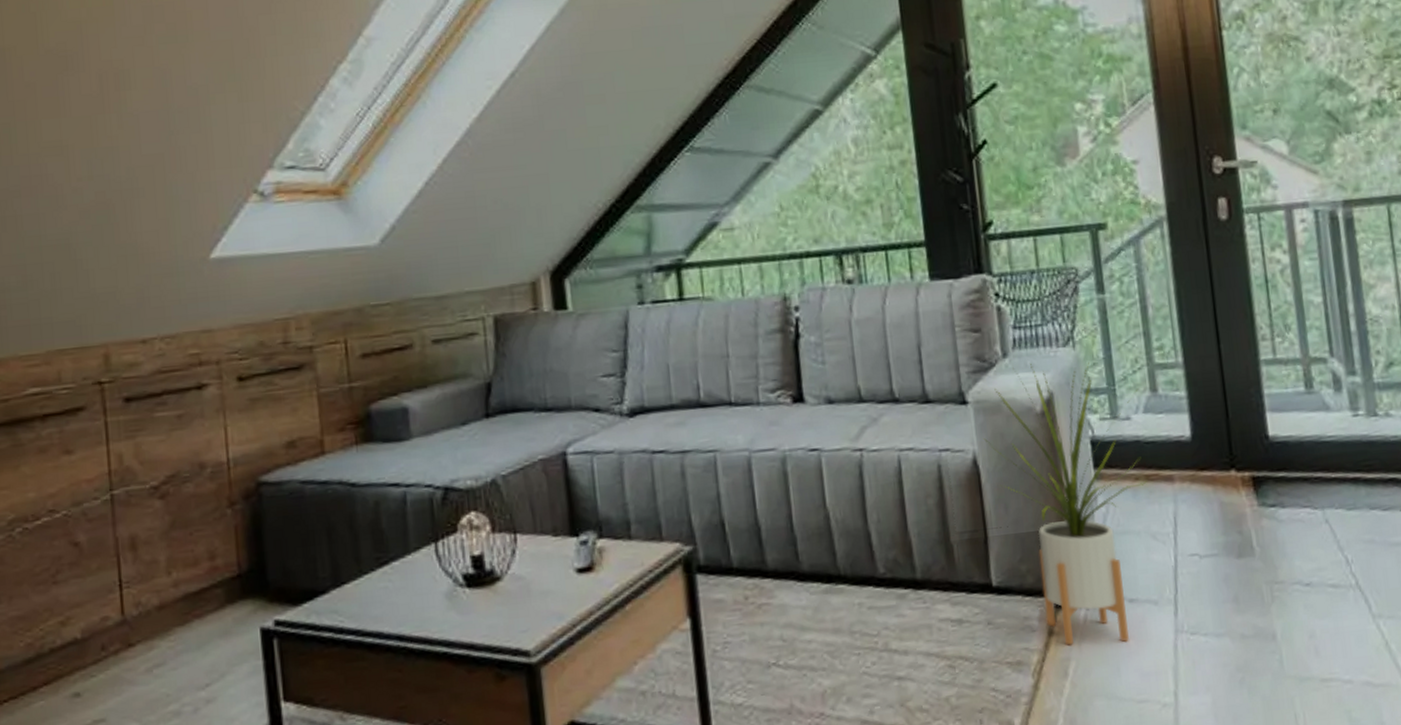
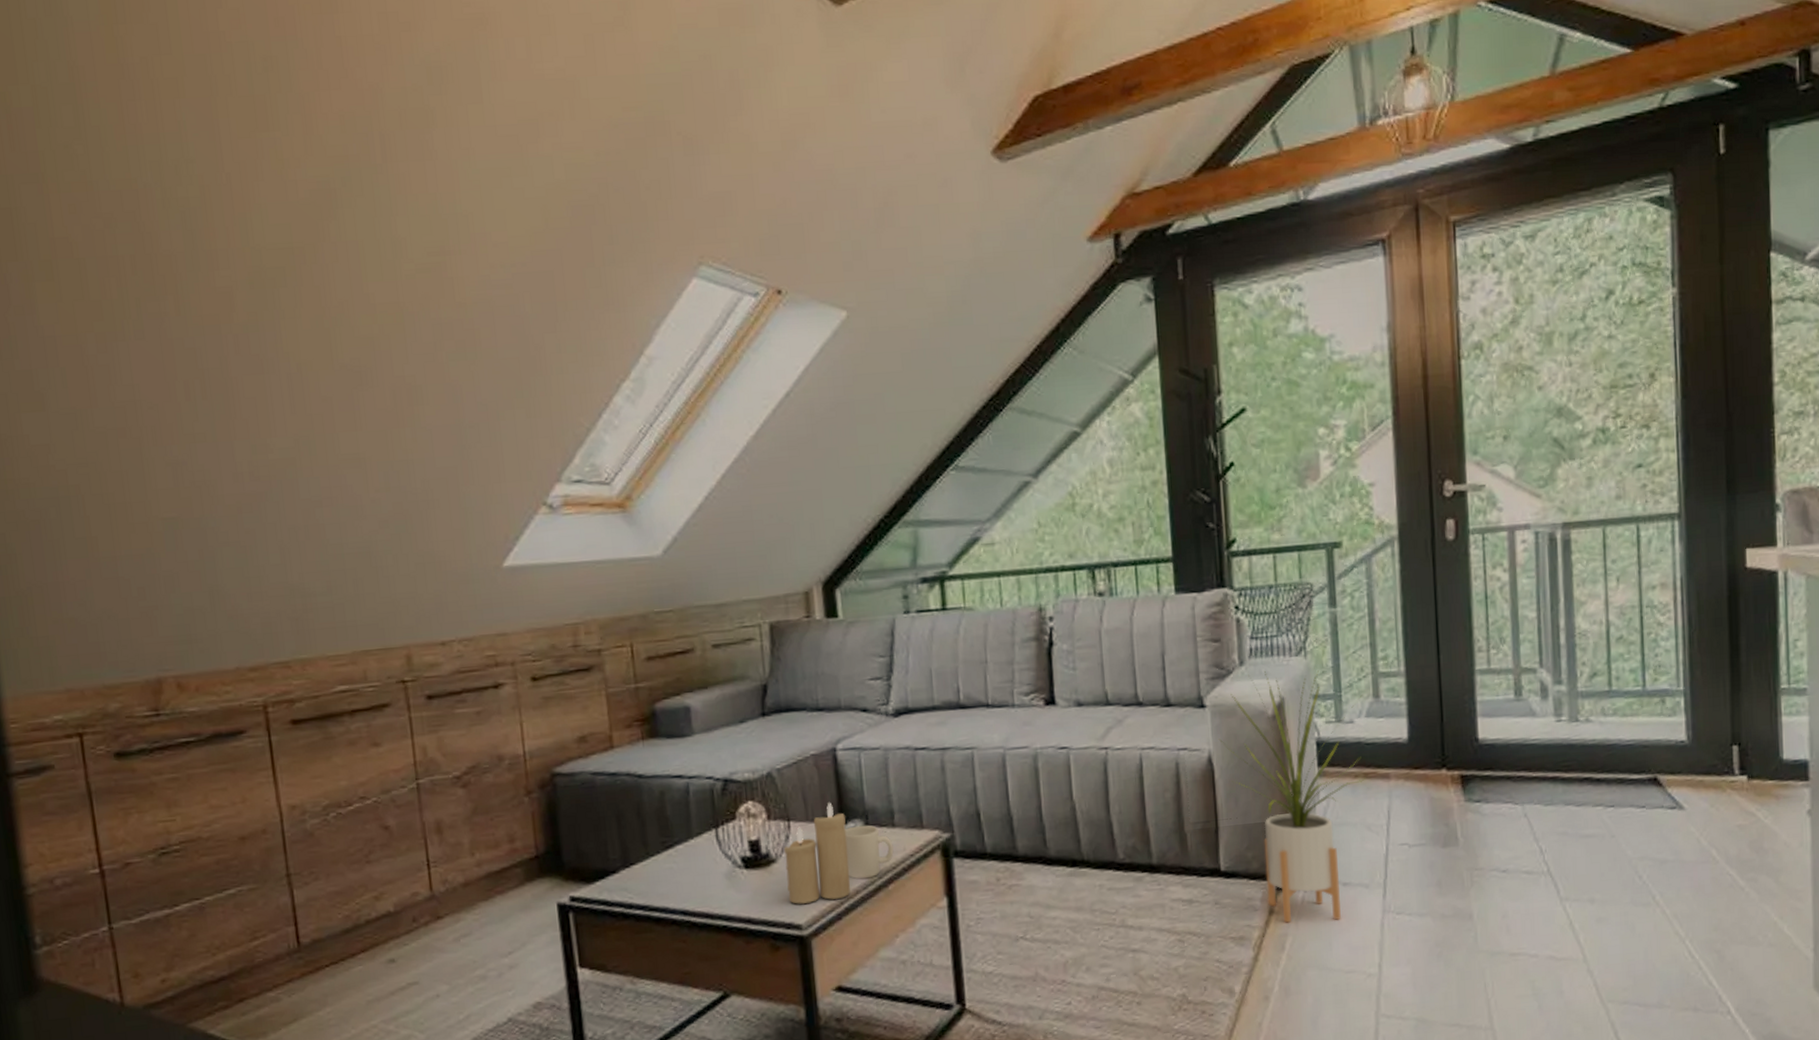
candle: none [509,512,583,627] -> present [783,802,850,904]
mug: none [577,537,631,599] -> present [845,825,894,879]

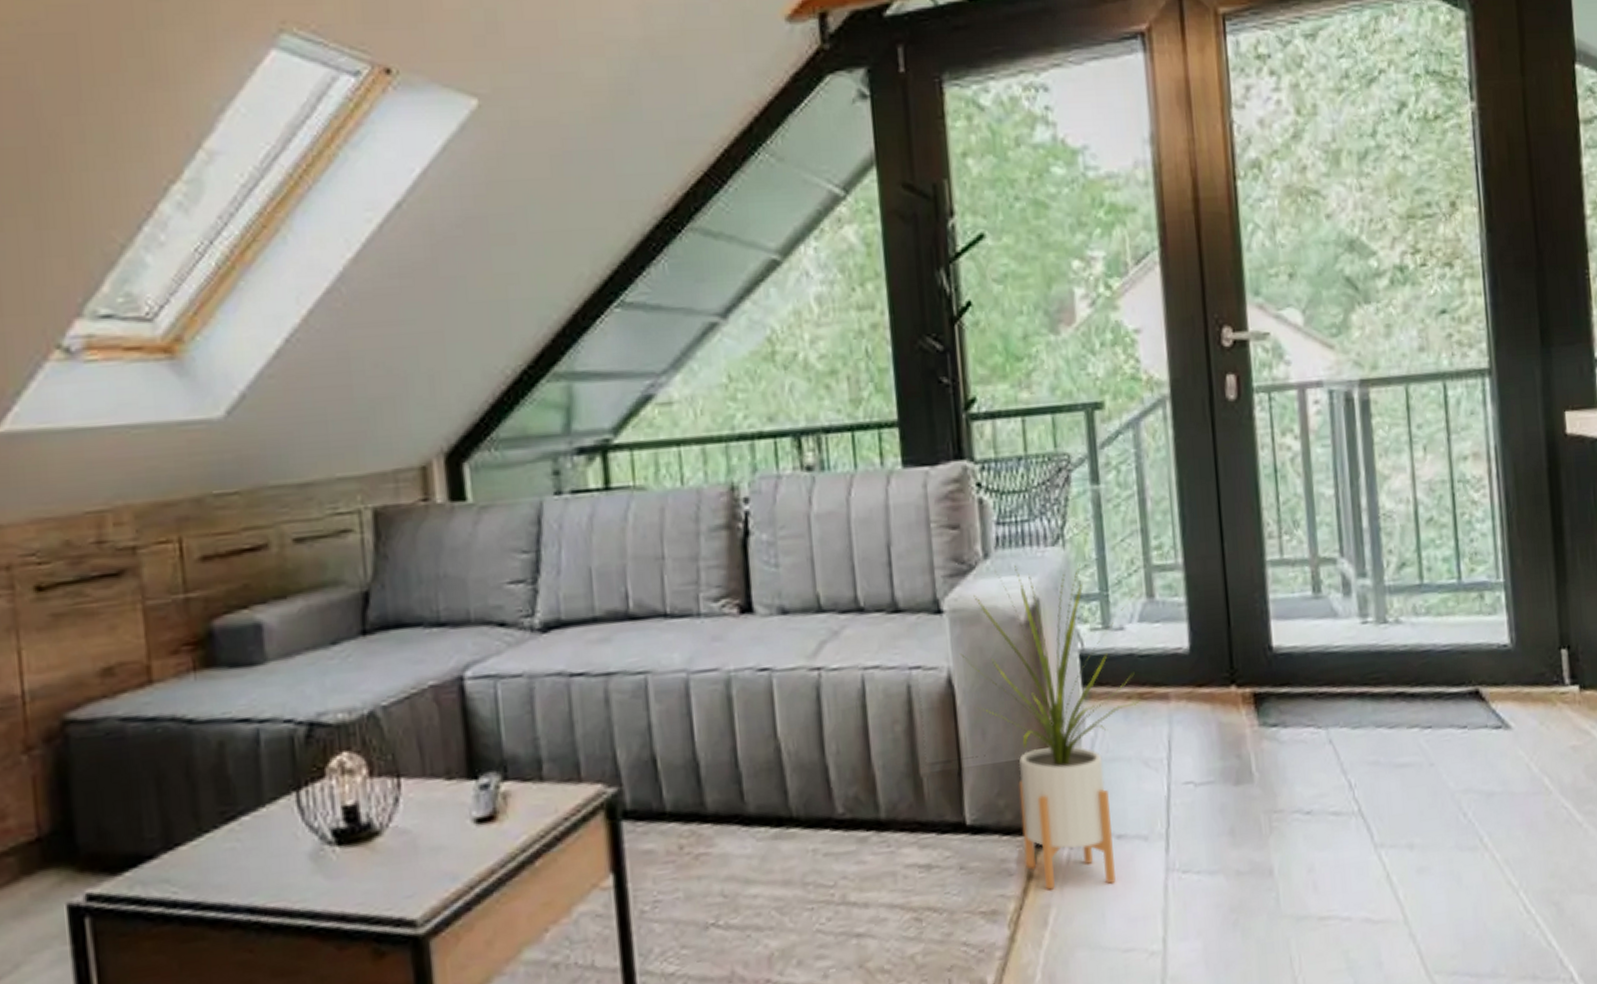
candle: present [783,802,850,904] -> none [390,750,483,892]
mug: present [845,825,894,879] -> none [475,779,542,854]

